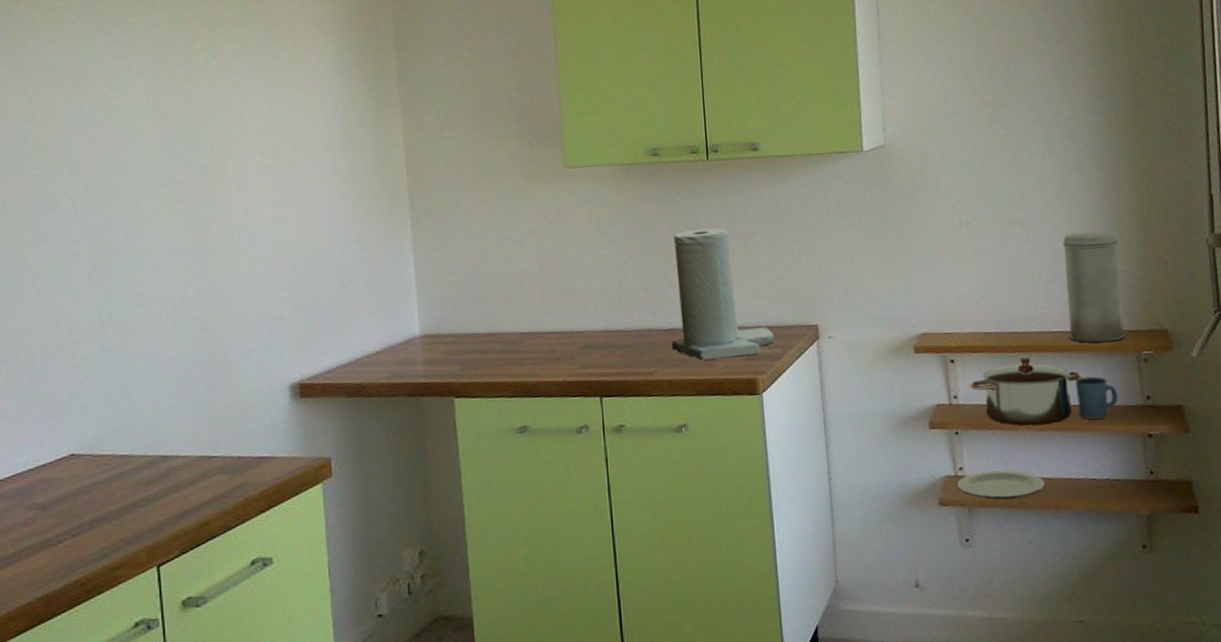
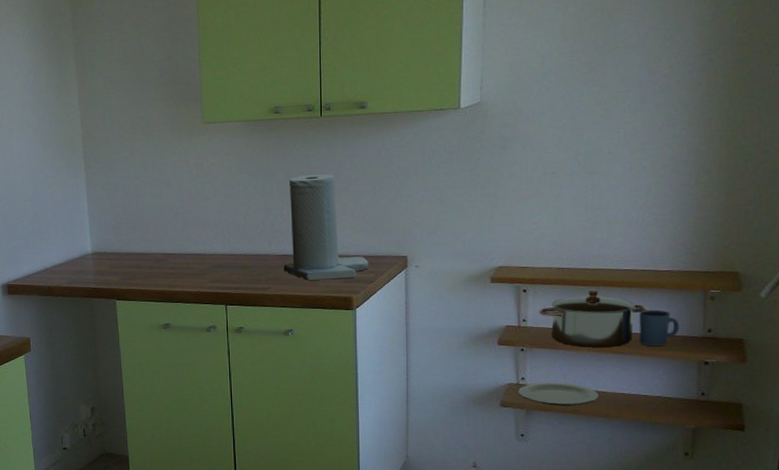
canister: present [1062,231,1126,343] -> none [639,182,701,281]

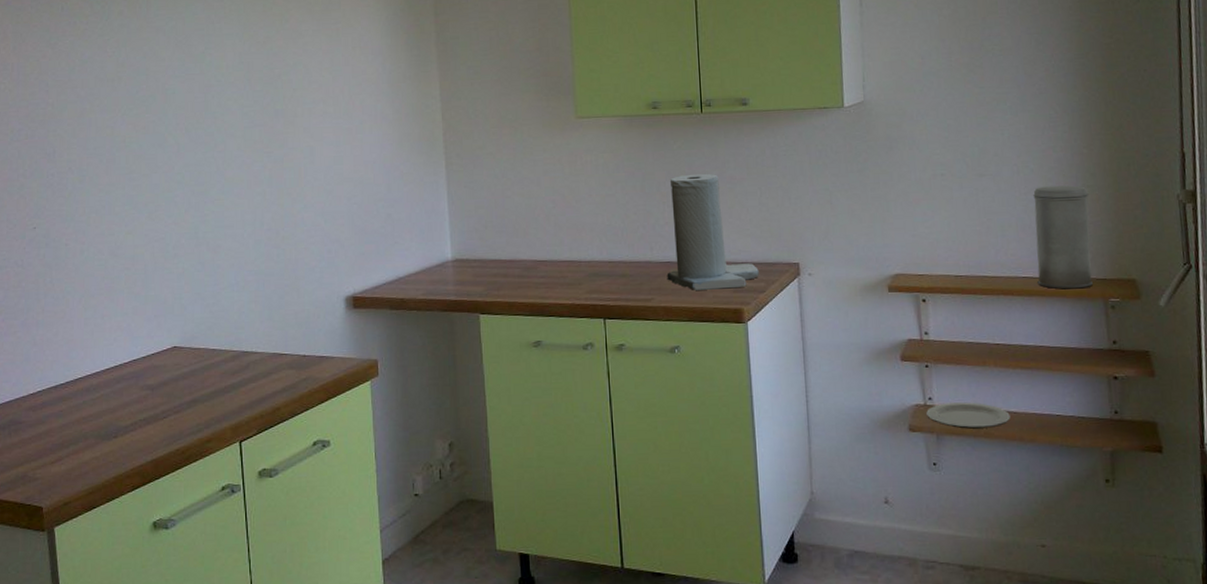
cooking pot: present [539,289,649,347] -> none [940,299,1051,362]
canister: none [639,182,701,281] -> present [1033,185,1094,289]
mug: present [639,309,680,347] -> none [1043,320,1085,361]

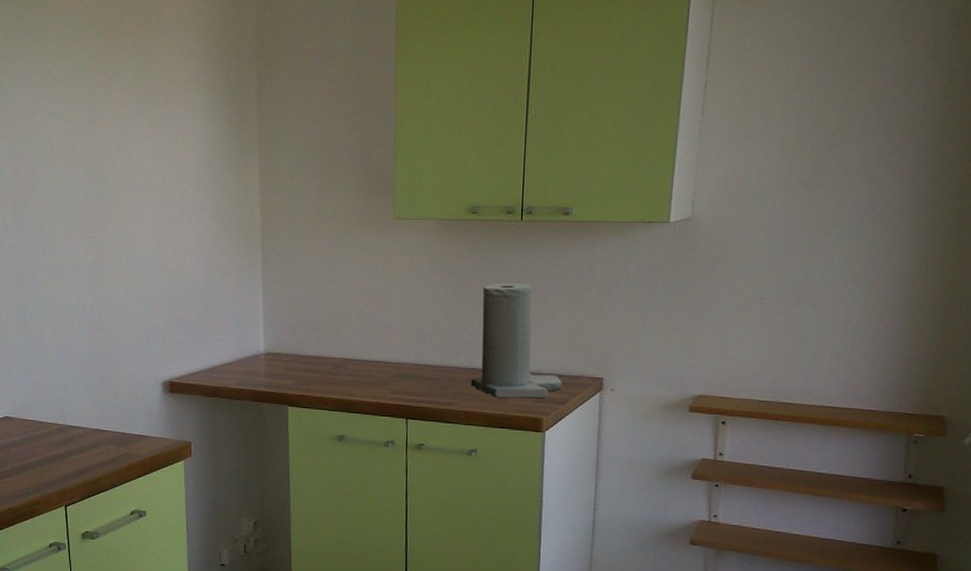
plate: present [926,402,1010,429] -> none [709,521,792,547]
canister: present [1033,185,1094,289] -> none [842,317,913,422]

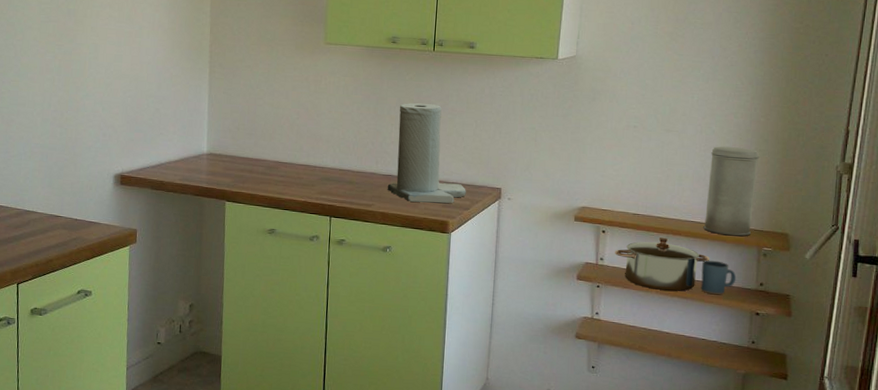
cooking pot: none [736,426,850,488] -> present [615,236,710,291]
mug: none [837,450,881,490] -> present [701,260,737,295]
canister: none [842,317,913,422] -> present [703,146,760,237]

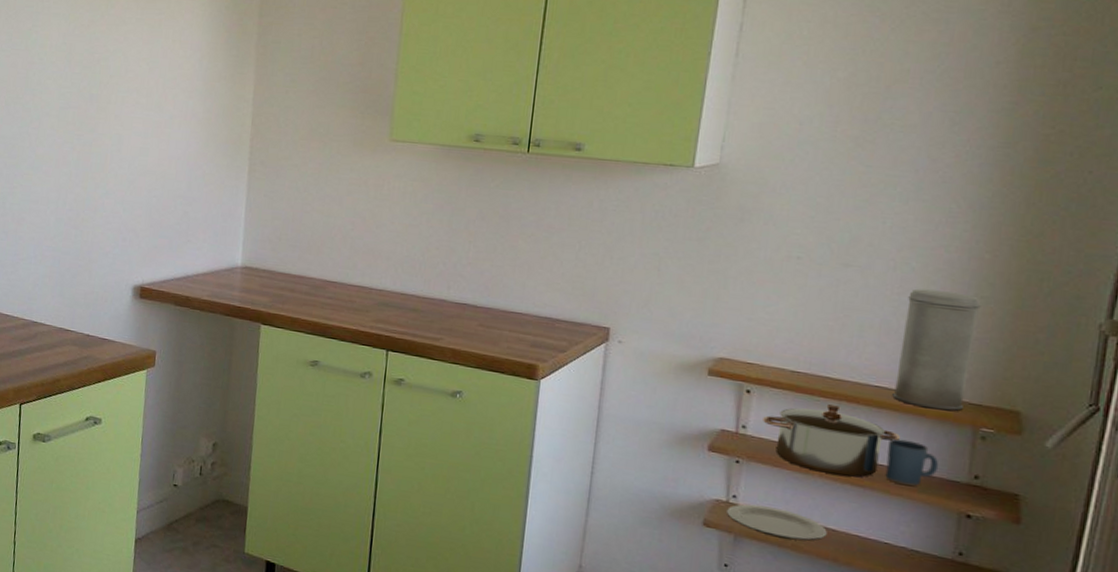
paper towel: present [387,103,466,204] -> none [460,216,563,343]
plate: none [592,318,663,343] -> present [727,504,827,541]

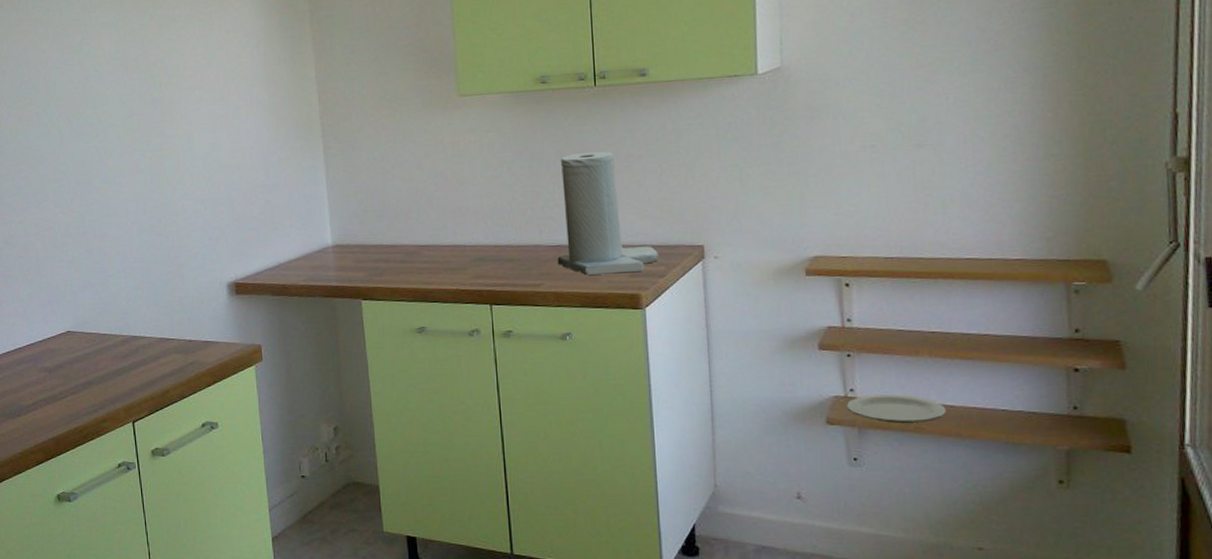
paper towel: none [460,216,563,343] -> present [557,151,659,275]
cooking pot: present [763,403,901,477] -> none [866,282,1000,352]
mug: present [885,438,939,487] -> none [989,306,1040,351]
canister: present [892,288,981,411] -> none [982,154,1054,272]

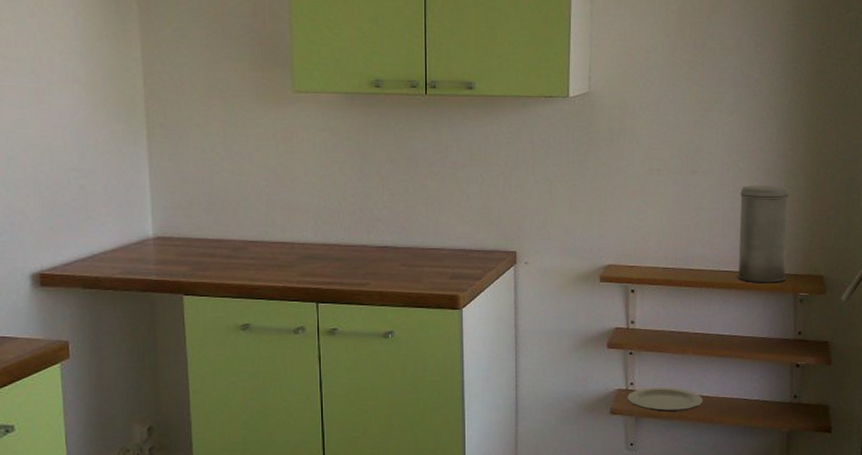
paper towel: present [557,151,659,275] -> none [383,157,476,276]
canister: none [982,154,1054,272] -> present [737,185,790,283]

